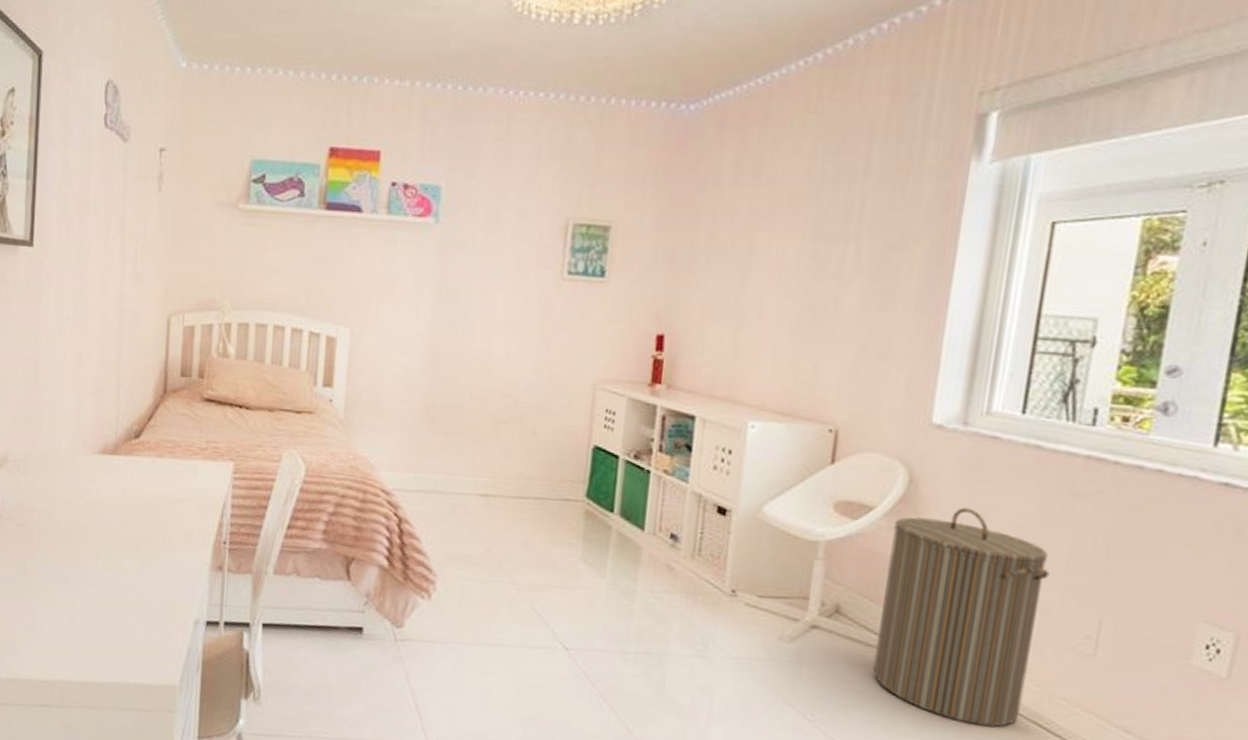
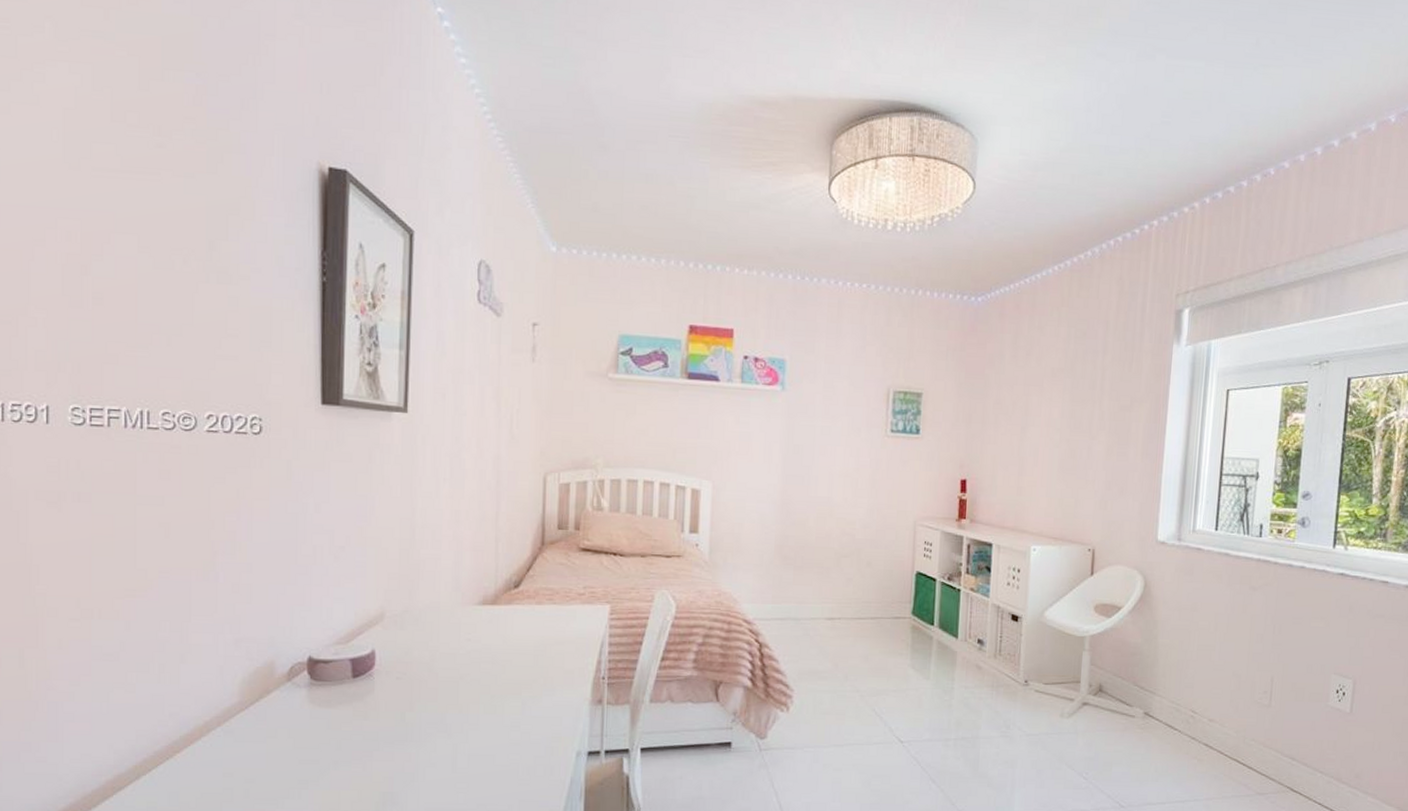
laundry hamper: present [872,507,1050,727] -> none [1127,603,1239,767]

